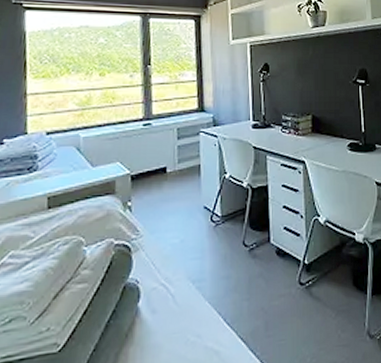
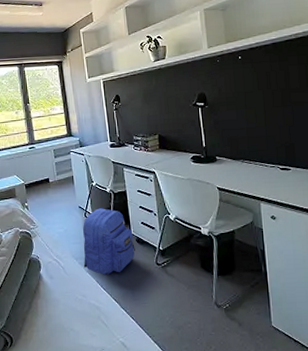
backpack: none [202,208,274,303] -> present [83,208,135,275]

